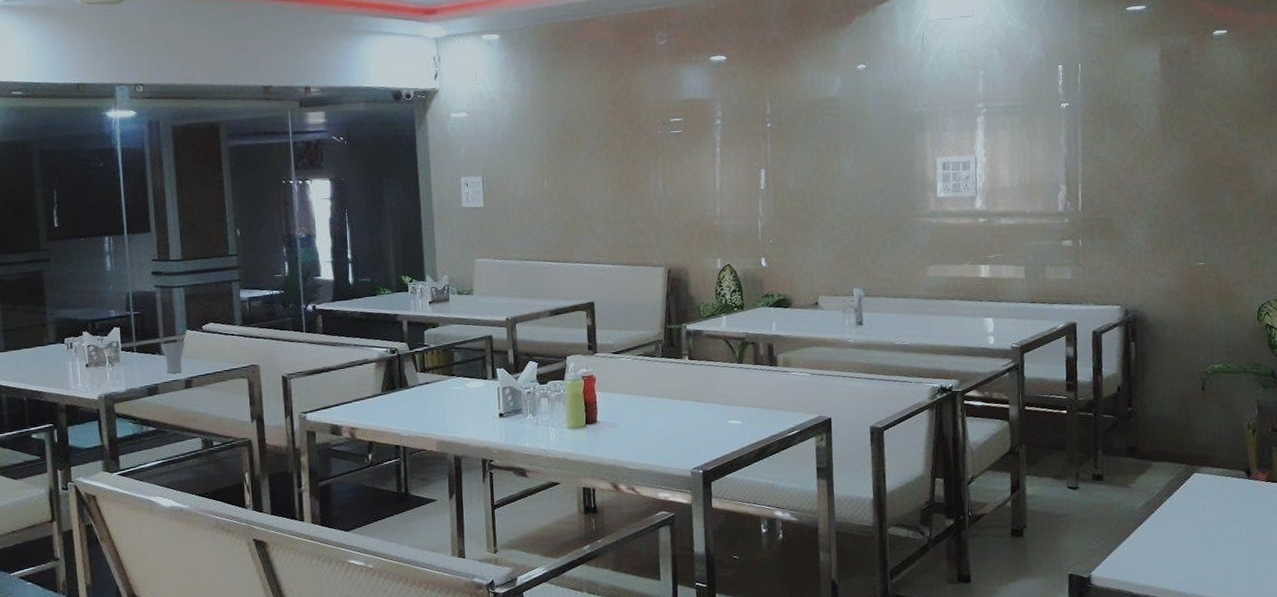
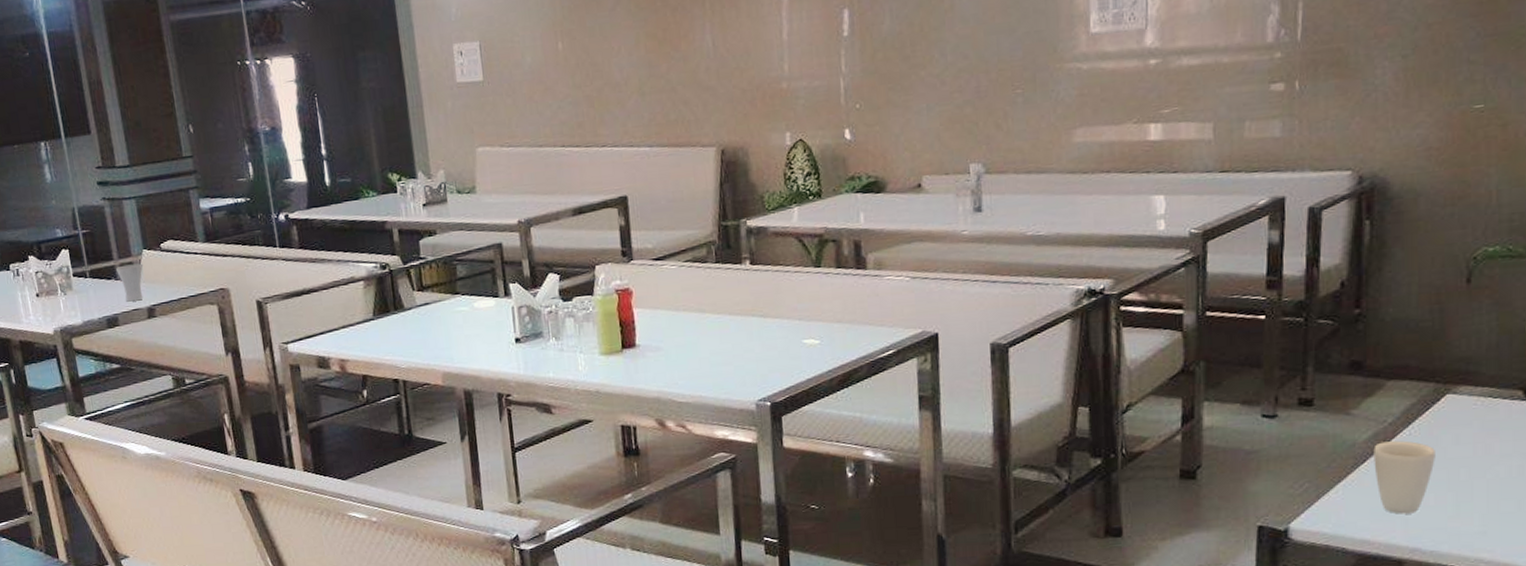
cup: none [1147,508,1190,565] -> present [1373,440,1435,514]

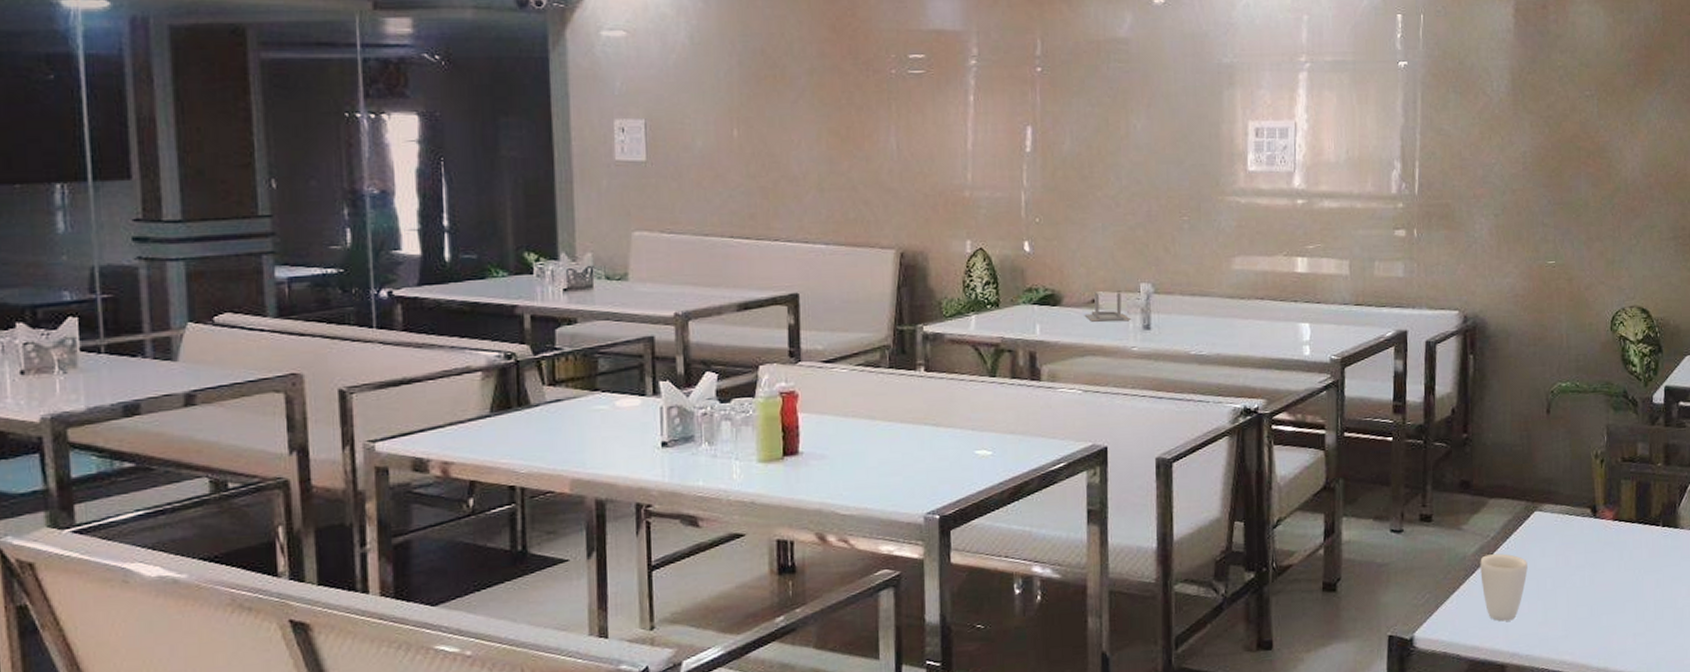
cup: present [115,263,144,302] -> none [144,339,186,385]
napkin holder: none [910,174,961,208] -> present [1084,292,1132,323]

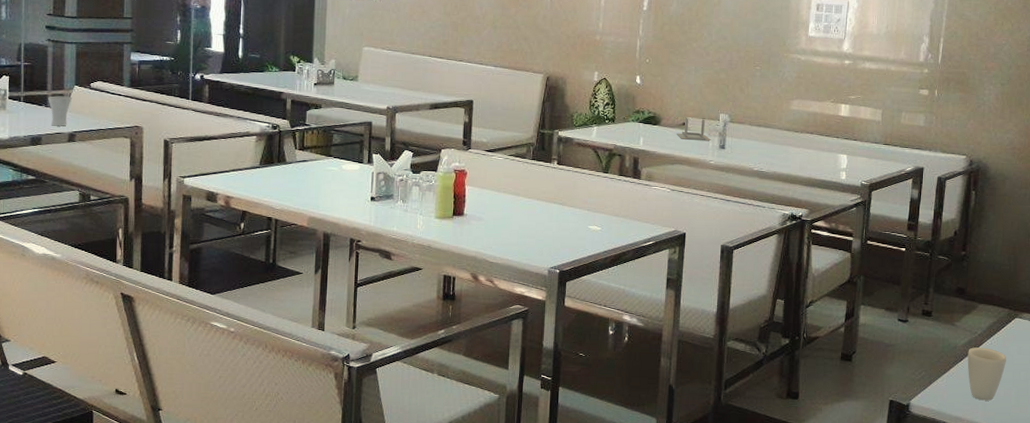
cup: none [144,339,186,385] -> present [47,96,73,126]

